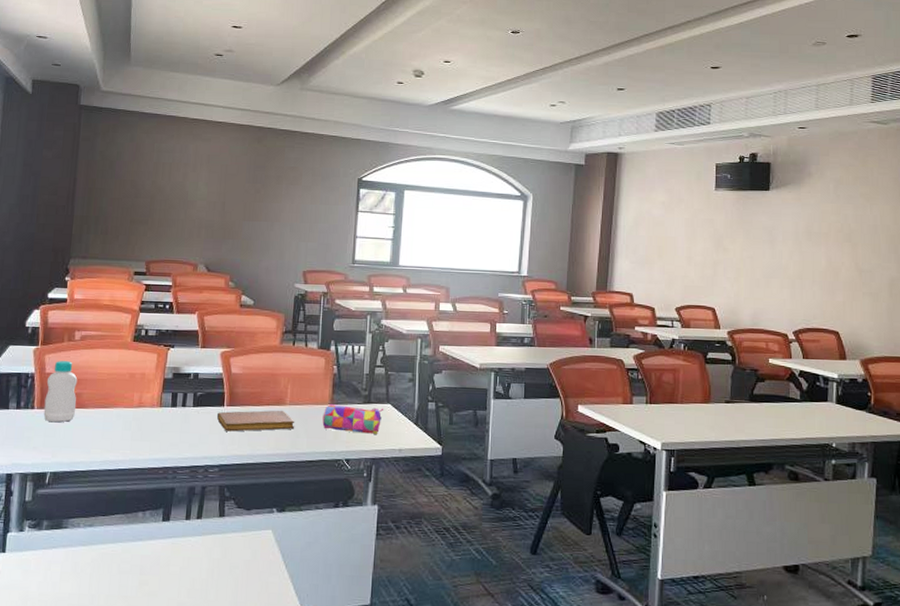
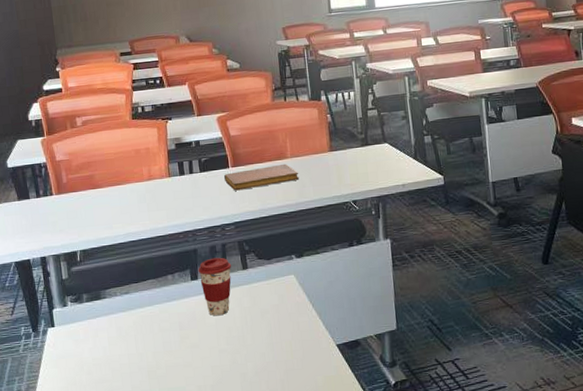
bottle: present [43,361,78,423] -> none [59,147,91,206]
coffee cup: none [171,500,209,564] -> present [198,257,232,316]
pencil case: present [322,403,384,434] -> none [324,148,383,176]

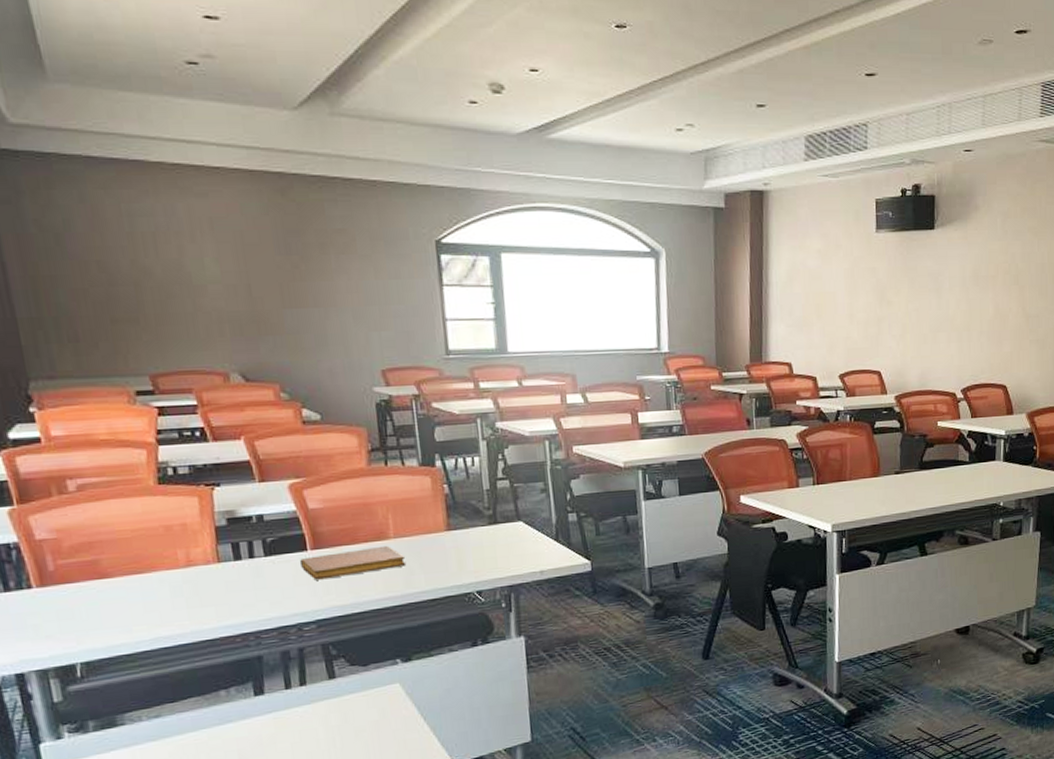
coffee cup: present [198,257,232,316] -> none [264,665,314,739]

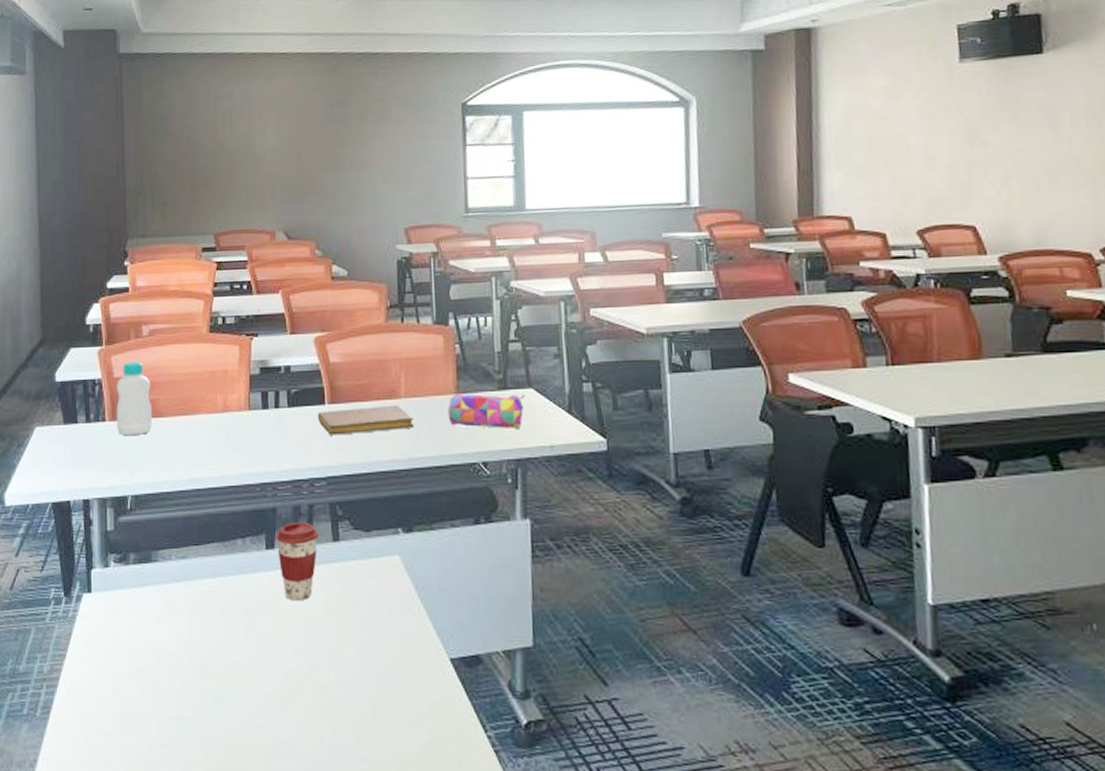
bottle: none [40,520,96,602] -> present [116,362,152,436]
coffee cup: none [264,665,314,739] -> present [275,522,320,601]
pencil case: none [439,527,516,561] -> present [448,392,526,428]

